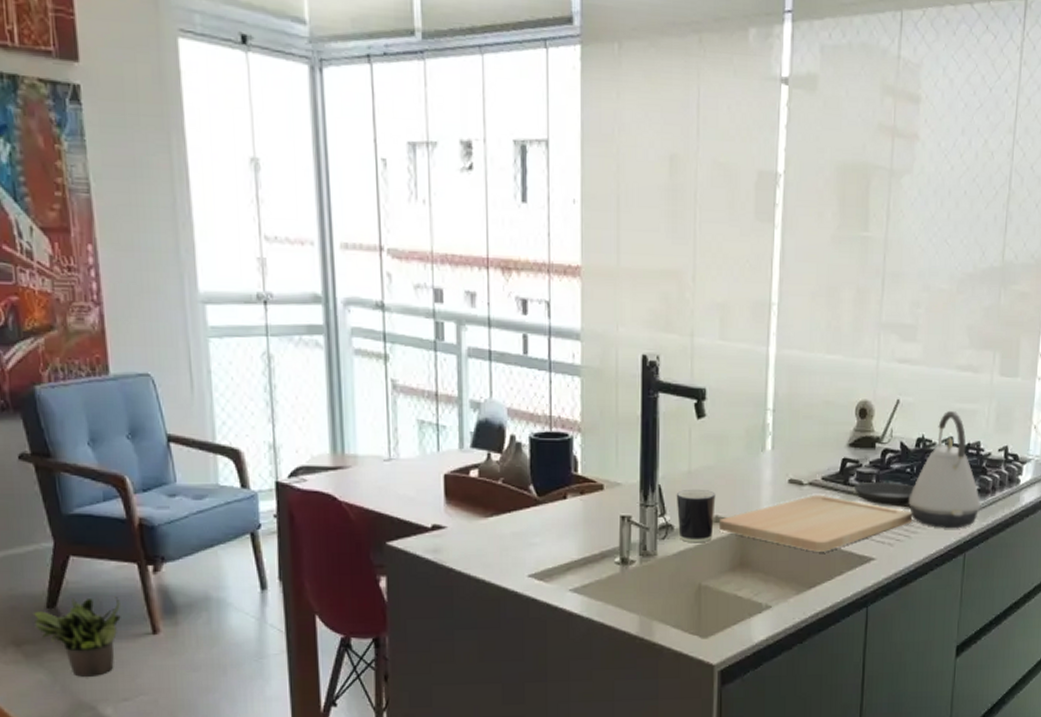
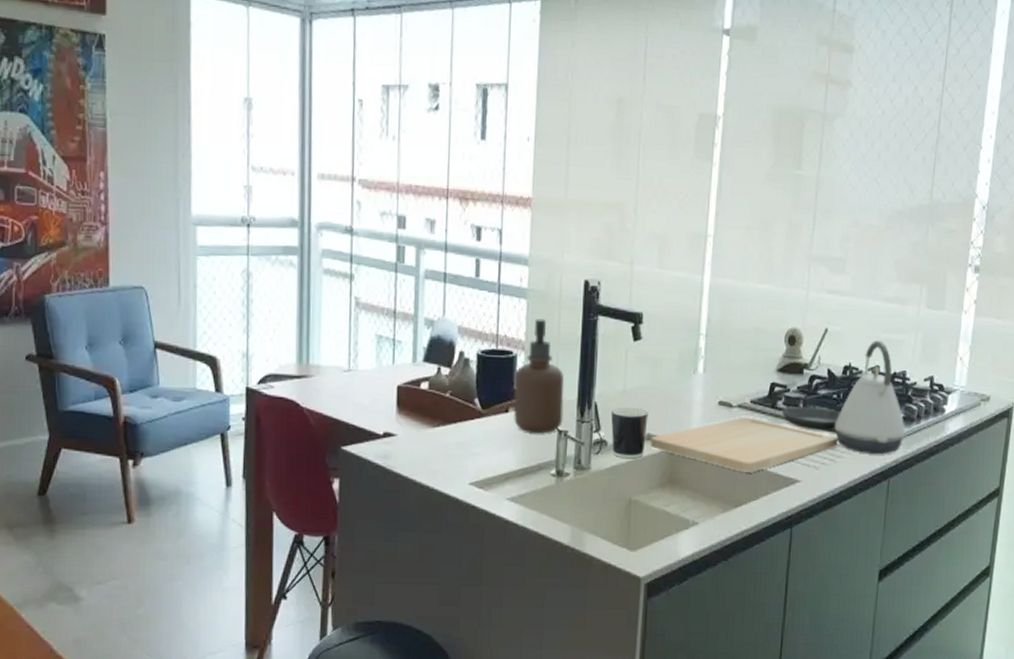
potted plant: present [32,595,121,677] -> none [25,486,101,560]
soap dispenser: none [571,398,625,520] -> present [513,319,564,434]

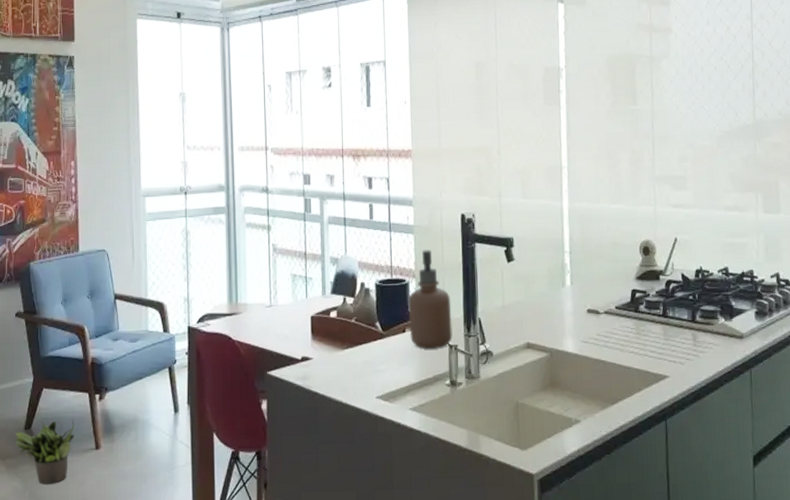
potted plant: none [25,486,101,560] -> present [14,419,75,484]
mug: present [610,407,649,459] -> none [493,320,527,367]
cutting board: present [651,417,839,472] -> none [531,321,699,372]
frying pan: present [781,406,840,430] -> none [644,308,698,329]
kettle: present [834,341,906,455] -> none [694,245,761,348]

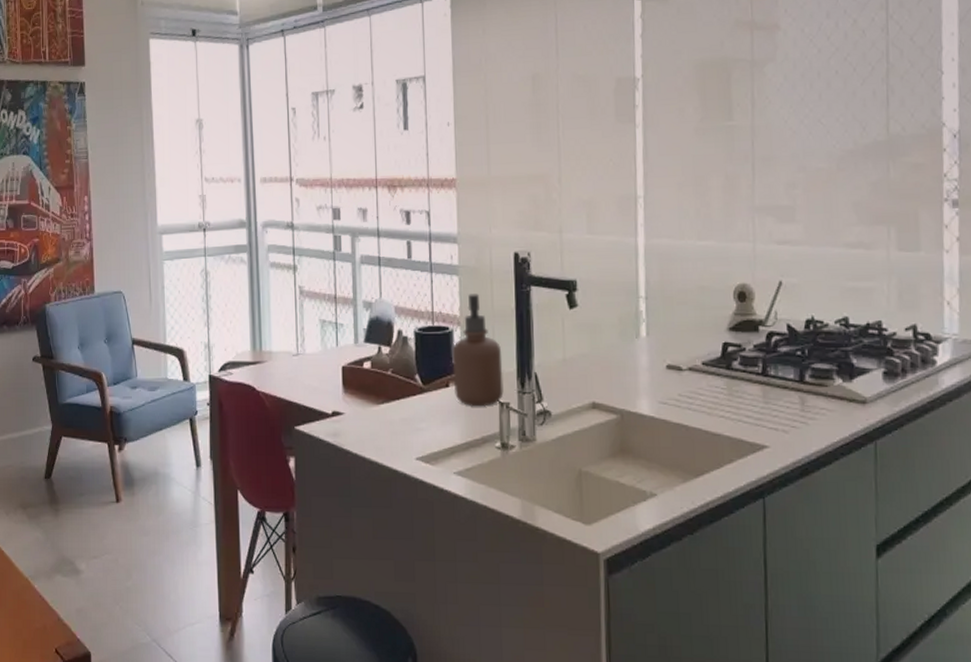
potted plant: present [14,419,75,484] -> none [35,469,94,536]

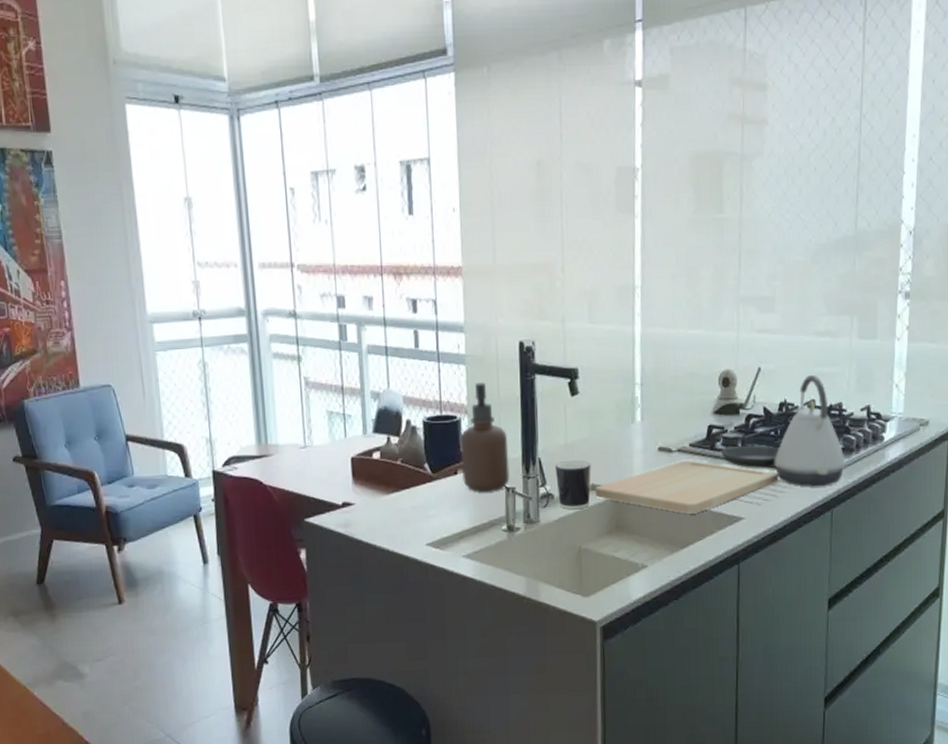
mug: none [552,376,592,429] -> present [555,460,591,510]
cutting board: none [597,380,809,439] -> present [595,460,779,514]
frying pan: none [738,365,807,390] -> present [720,445,779,467]
kettle: none [802,290,891,415] -> present [774,375,846,487]

